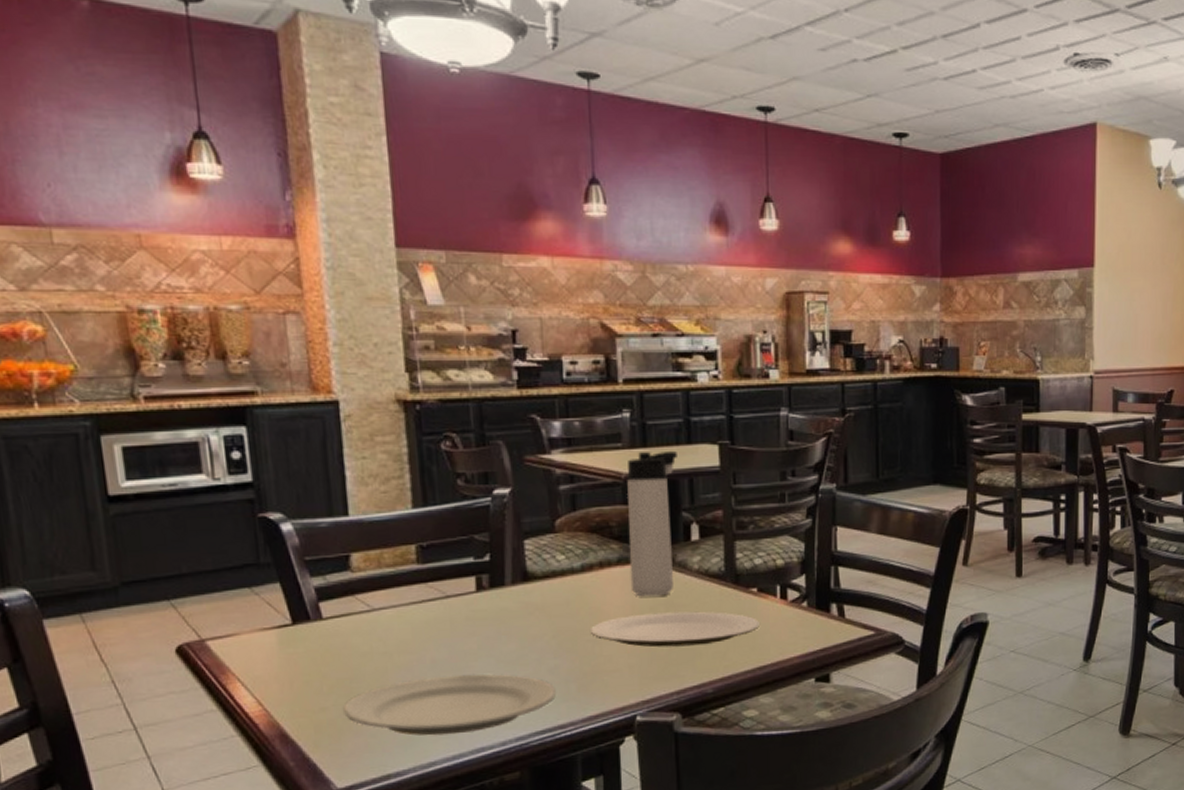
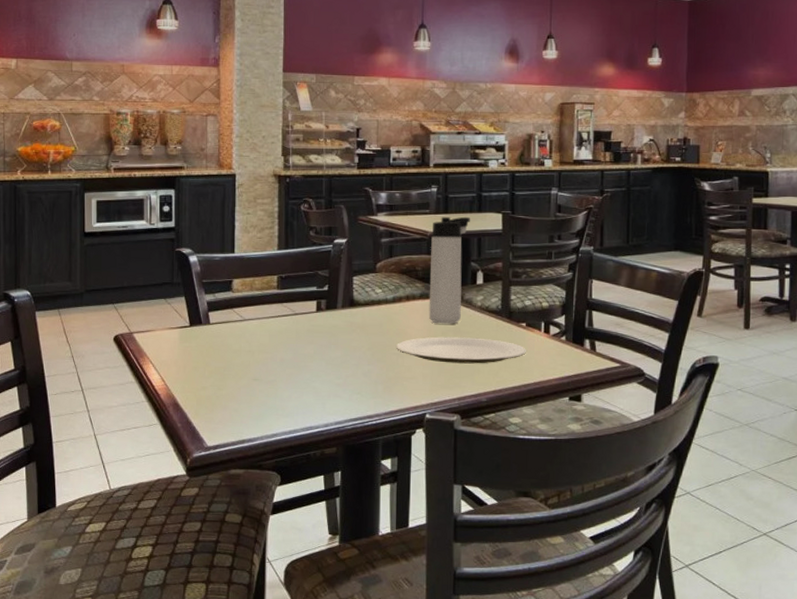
plate: present [343,673,556,736] -> none [217,371,367,415]

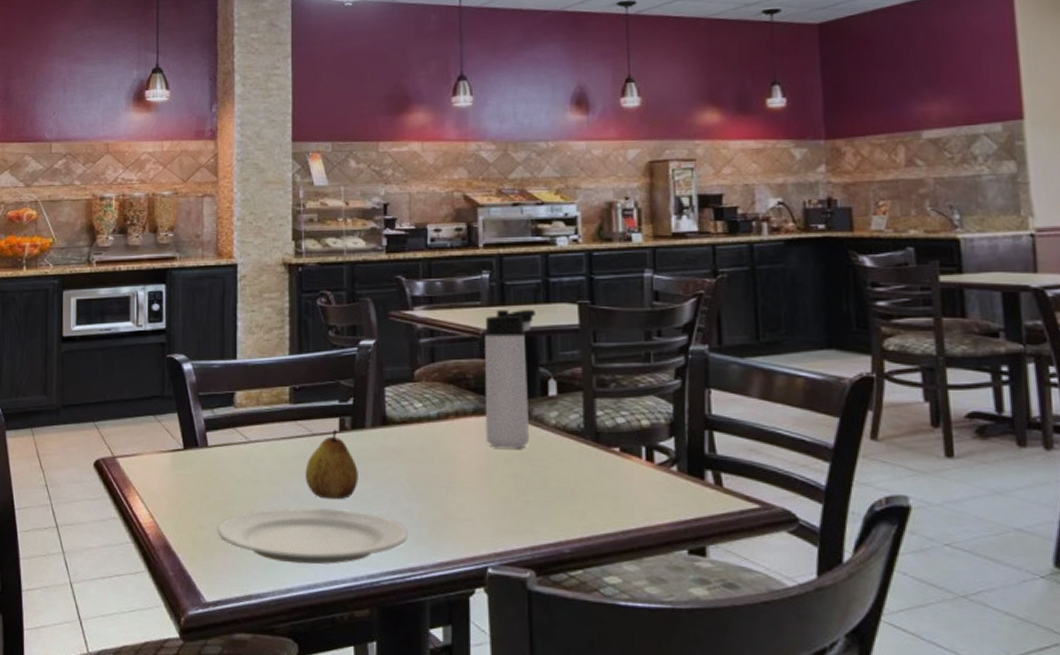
plate: none [217,371,367,415] -> present [218,507,408,565]
fruit: none [289,309,331,365] -> present [305,429,358,500]
plate: present [397,337,526,364] -> none [445,465,623,502]

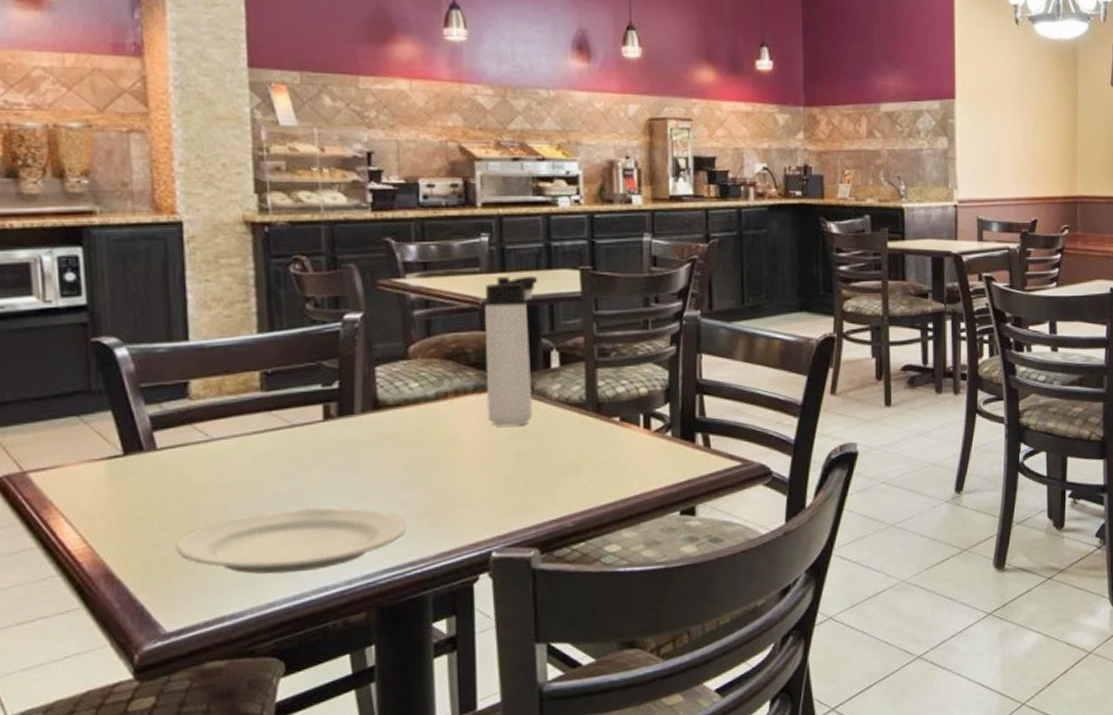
fruit: present [305,429,358,500] -> none [284,417,348,498]

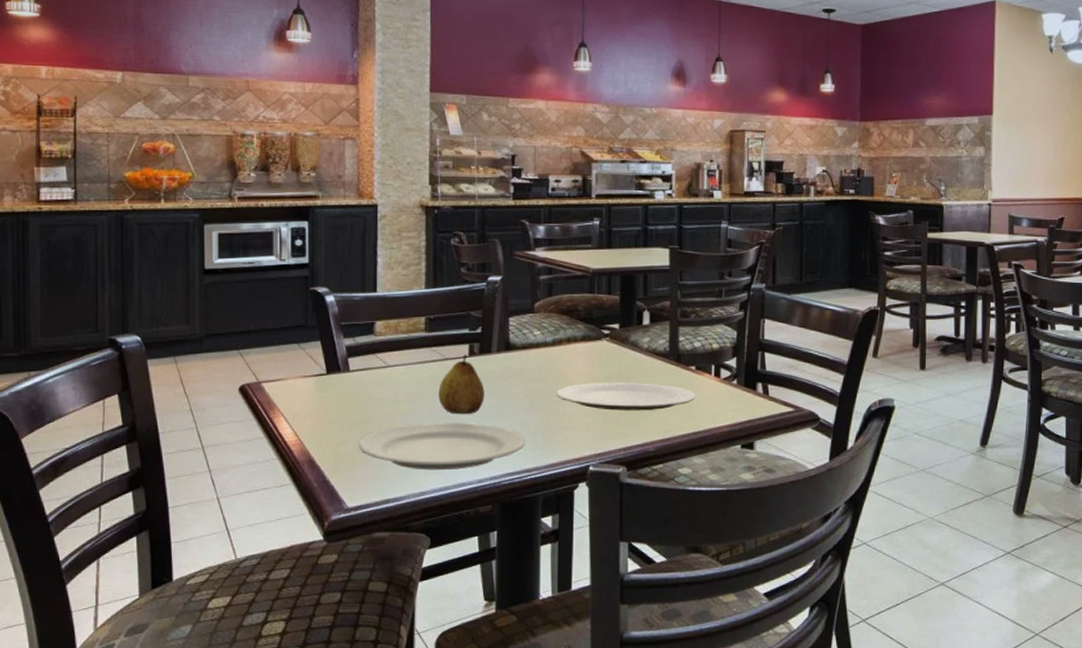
fruit: none [284,417,348,498] -> present [438,354,485,415]
plate: none [445,441,622,479] -> present [557,382,696,411]
thermos bottle: present [484,275,537,426] -> none [591,252,635,368]

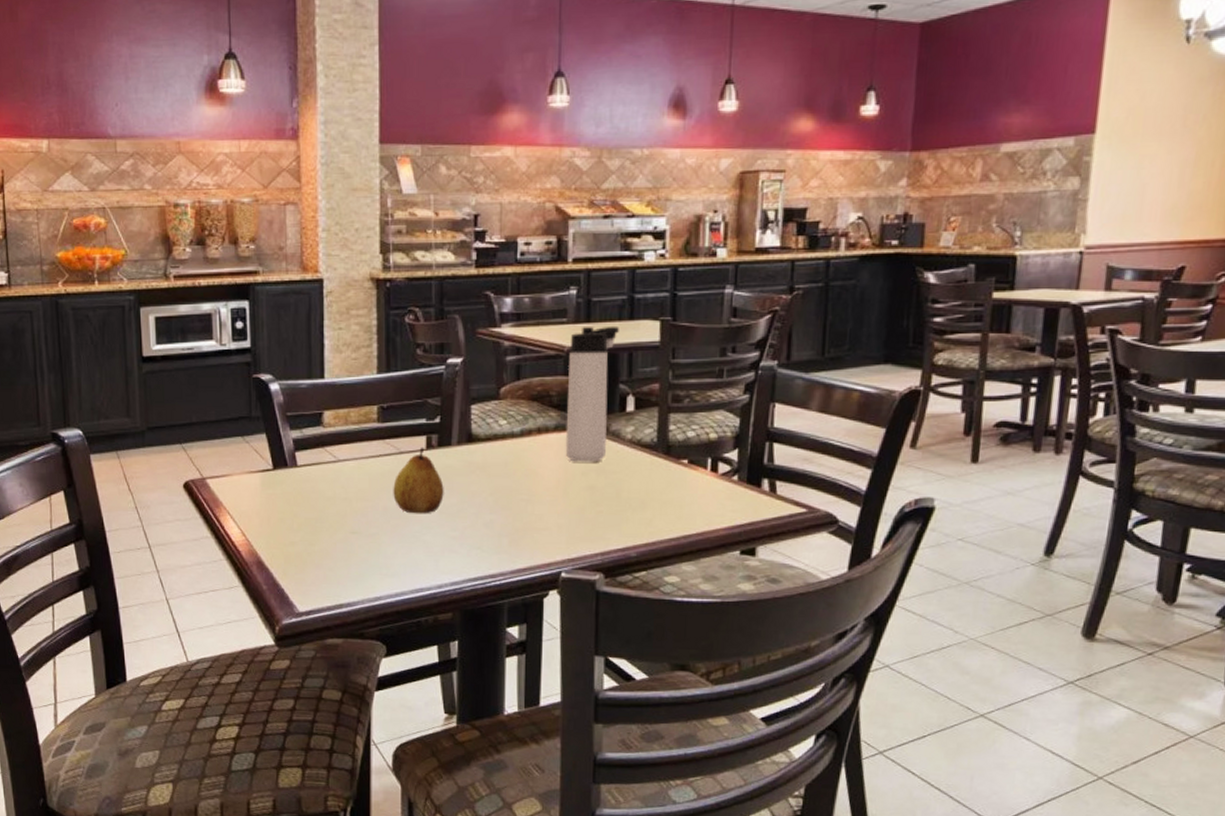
plate: present [359,422,525,471] -> none [309,522,489,575]
plate: present [557,382,696,411] -> none [525,478,688,511]
thermos bottle: none [591,252,635,368] -> present [565,325,619,462]

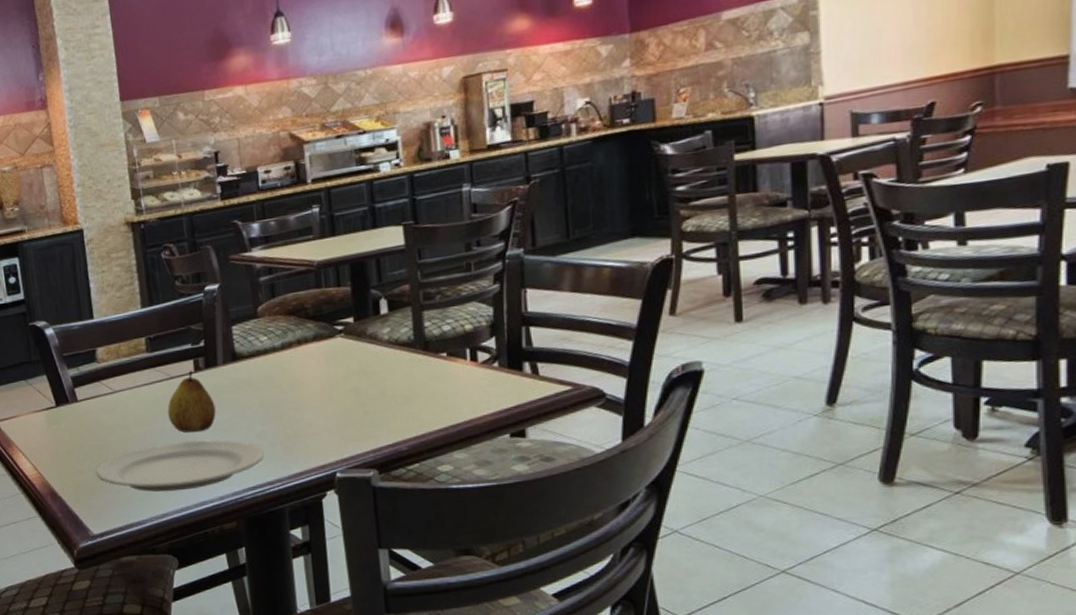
plate: none [309,522,489,575] -> present [95,440,264,493]
thermos bottle: present [565,325,619,462] -> none [318,236,366,367]

